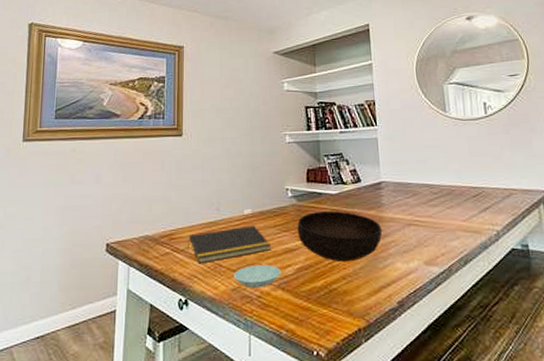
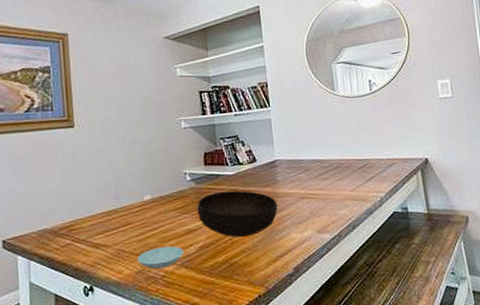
notepad: present [188,225,272,264] -> none [88,210,173,252]

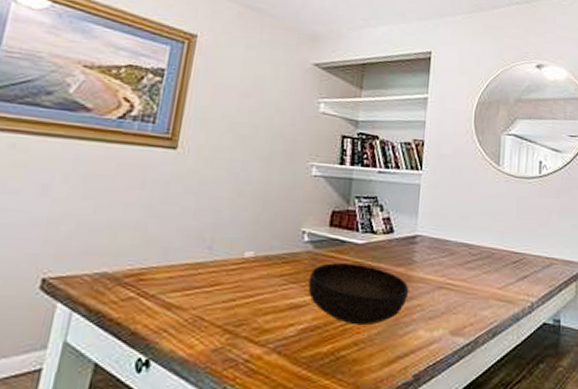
saucer: present [137,246,184,269] -> none [217,321,280,350]

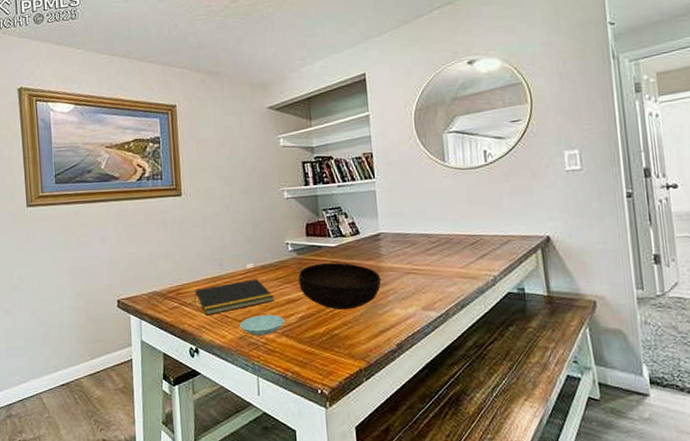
notepad: none [161,271,274,315] -> present [194,279,275,316]
saucer: none [217,321,280,350] -> present [239,314,285,336]

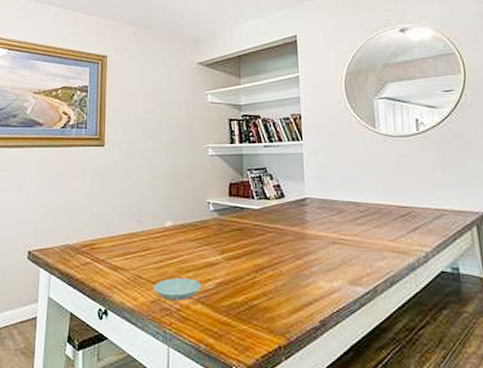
notepad: present [194,279,275,316] -> none [108,238,192,275]
bowl: present [298,262,382,310] -> none [218,225,306,279]

